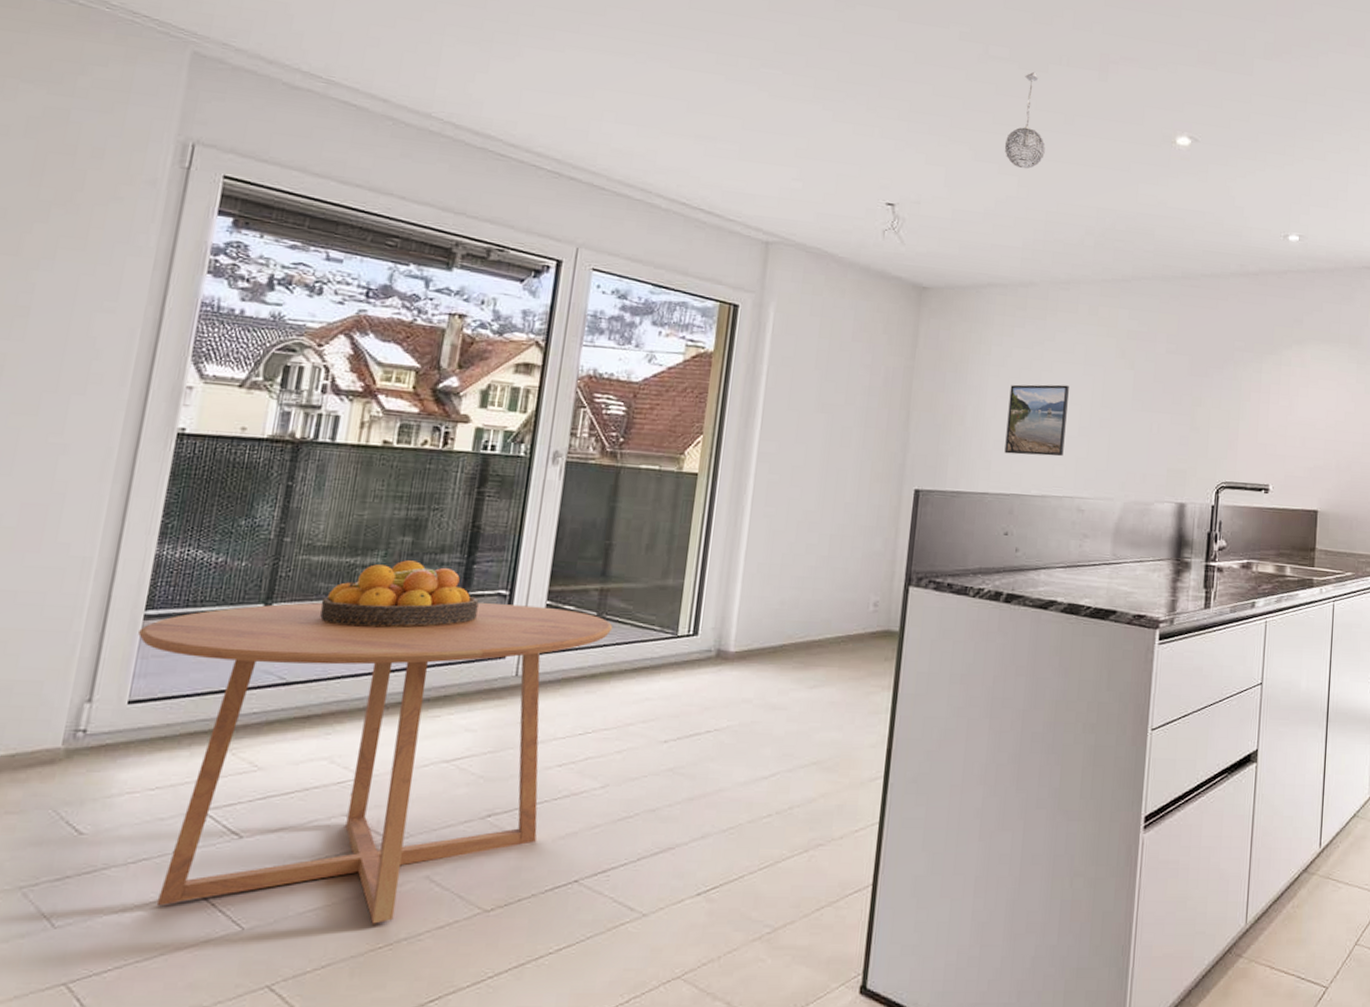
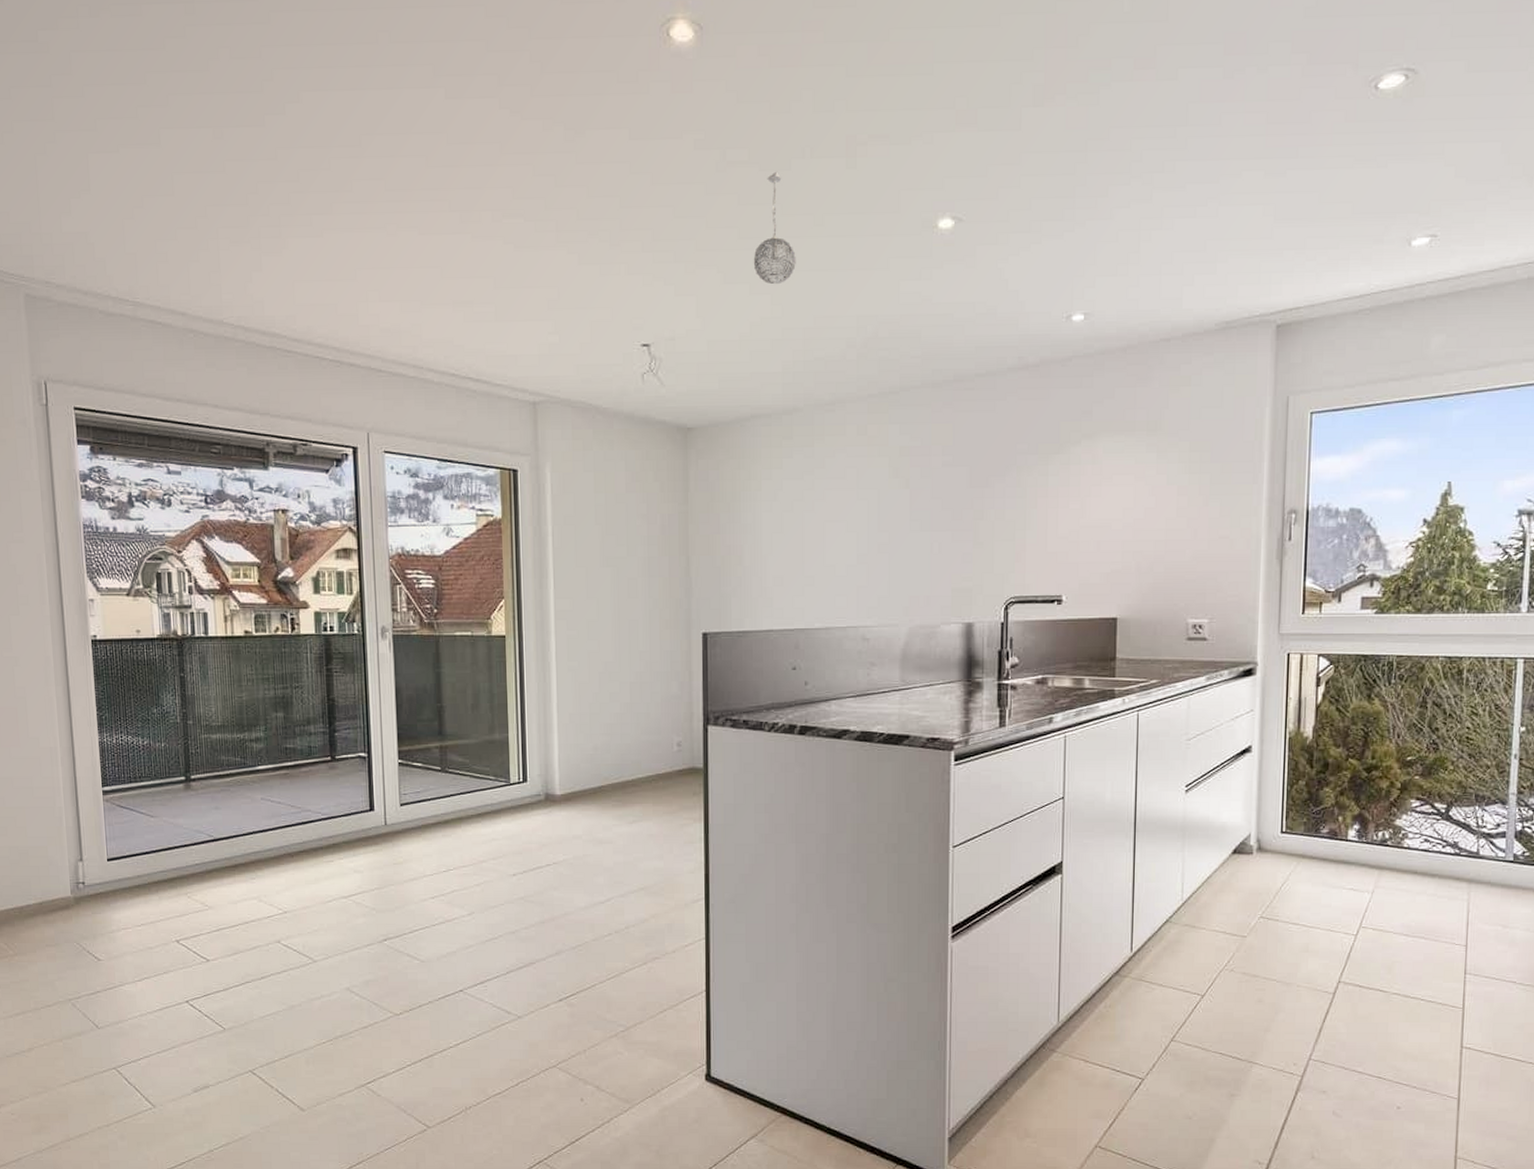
dining table: present [138,602,613,924] -> none [102,765,456,1025]
fruit bowl: present [320,560,479,628] -> none [226,733,346,791]
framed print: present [1004,384,1069,457] -> none [784,513,844,589]

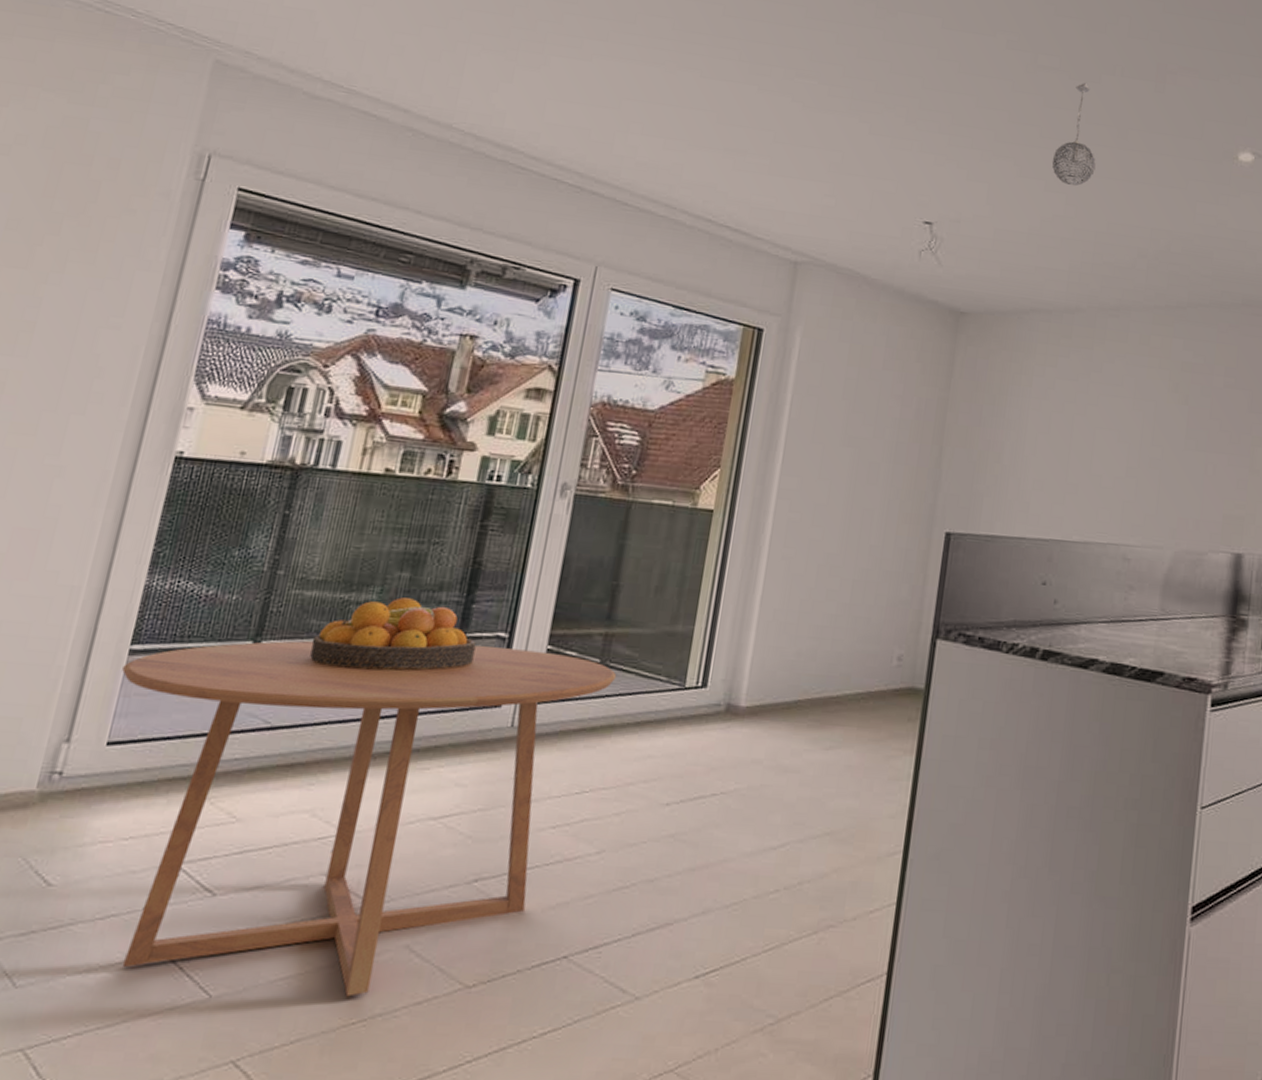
dining table: none [102,765,456,1025] -> present [122,640,617,997]
fruit bowl: none [226,733,346,791] -> present [310,597,476,671]

